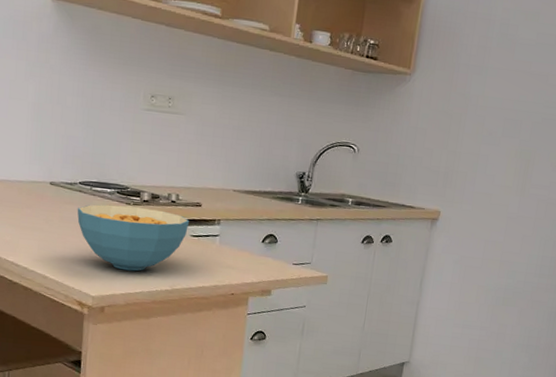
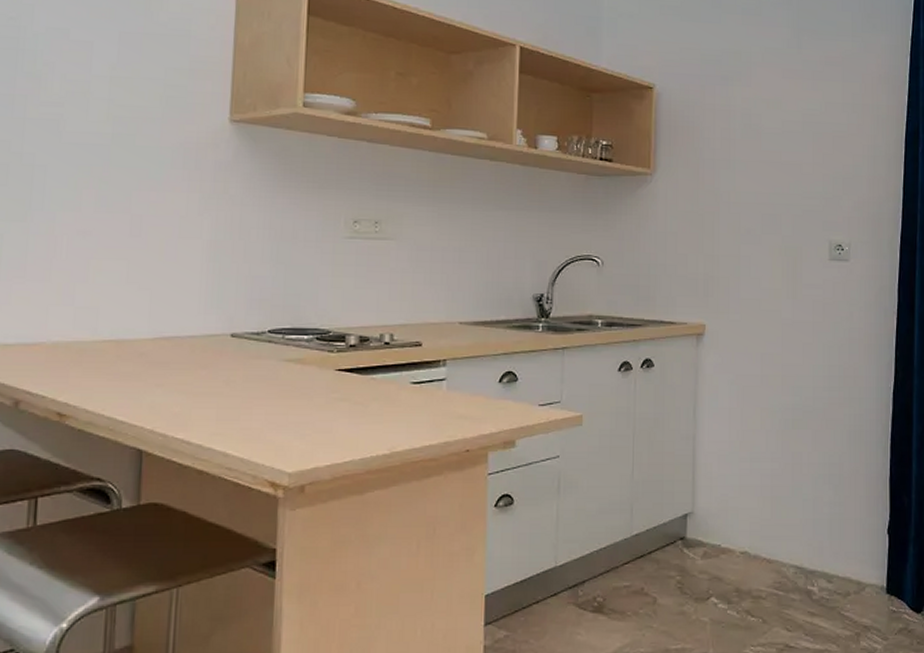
cereal bowl: present [77,204,190,272] -> none [266,353,409,435]

